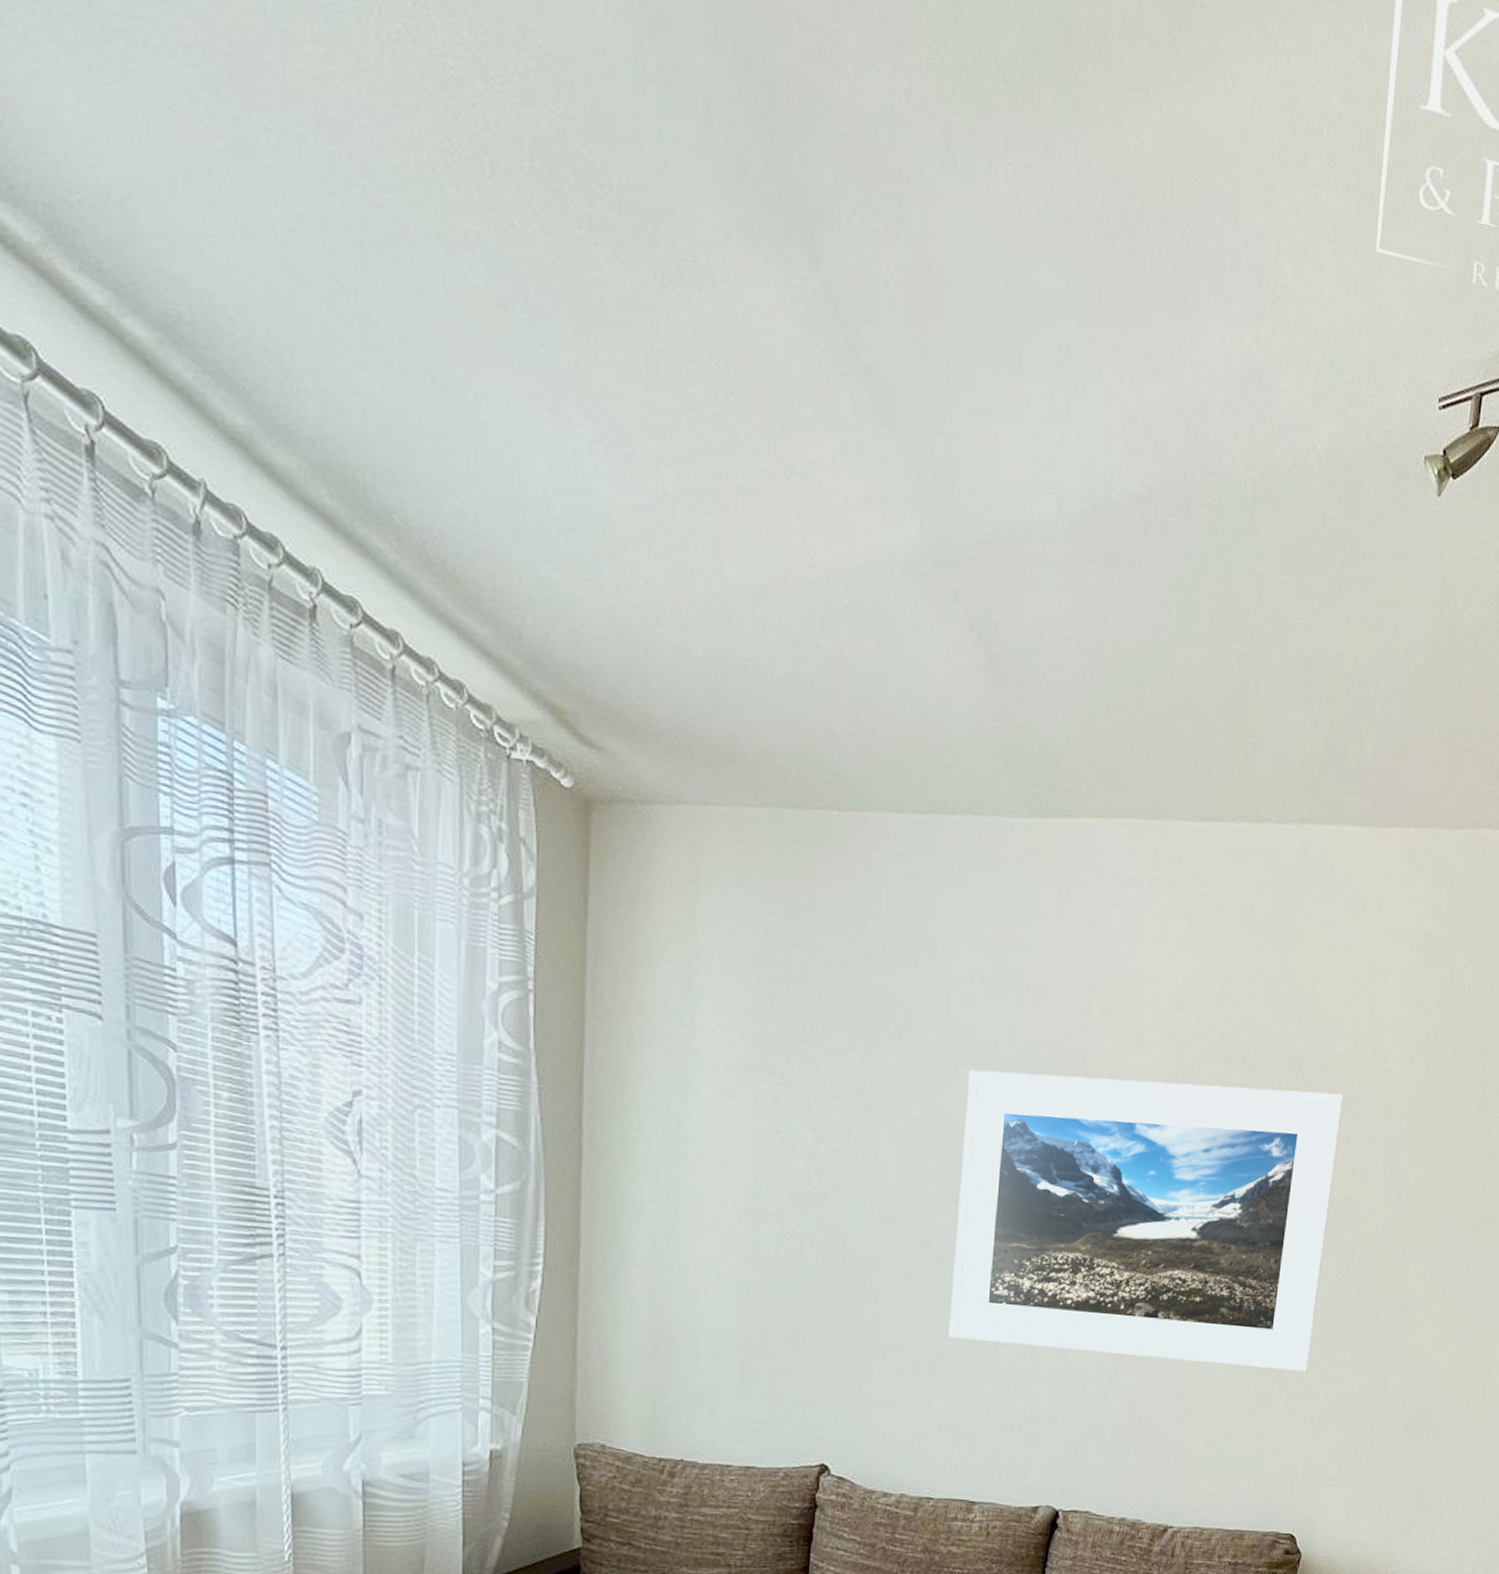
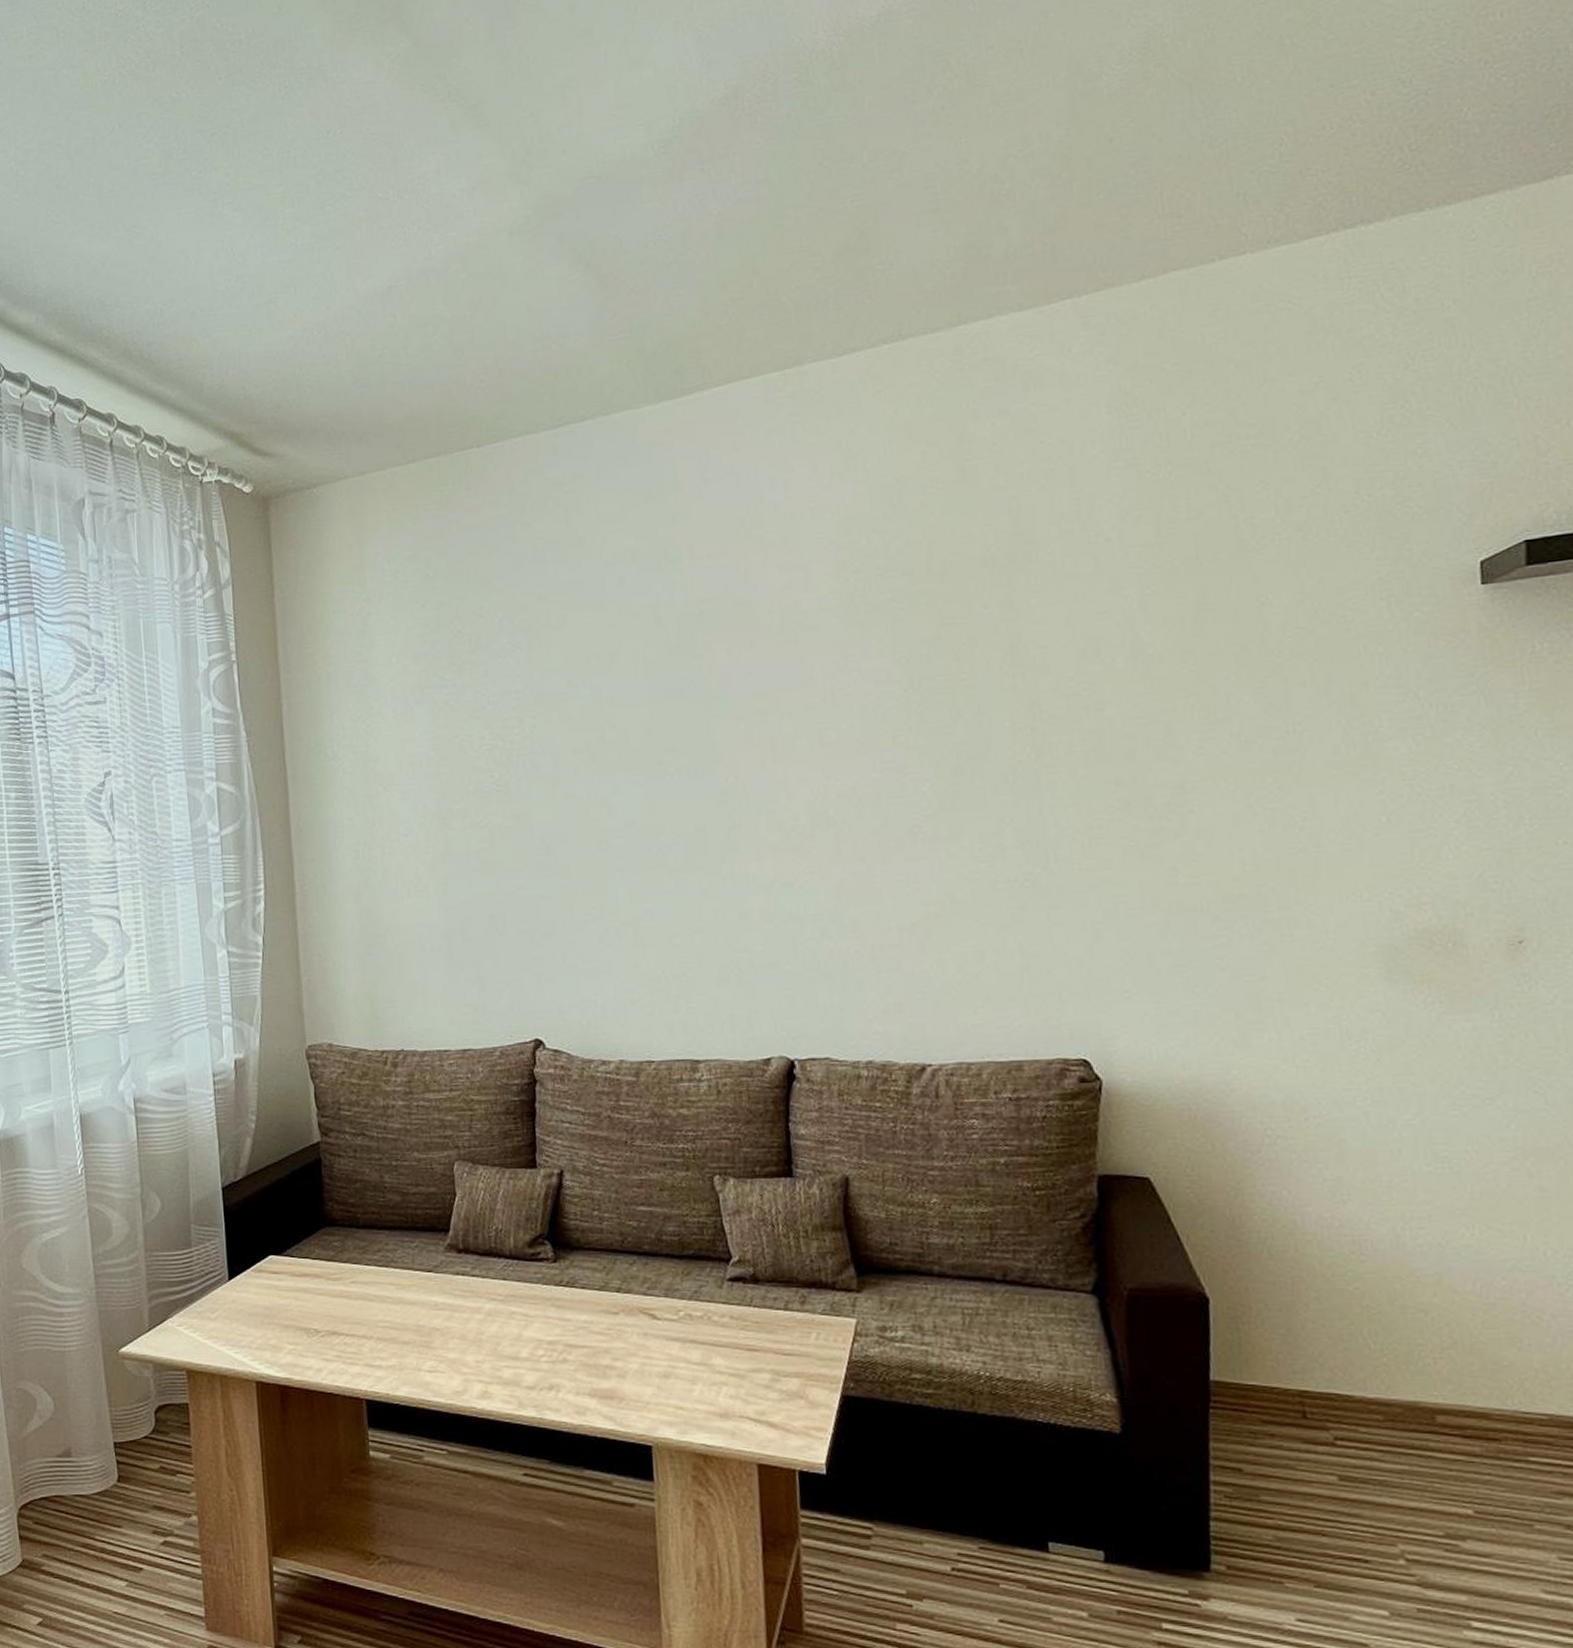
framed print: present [948,1070,1344,1373] -> none [632,577,1069,899]

